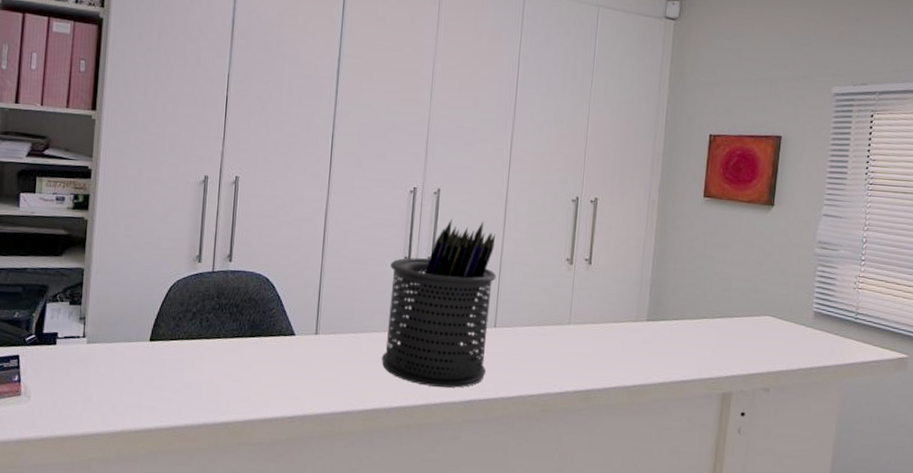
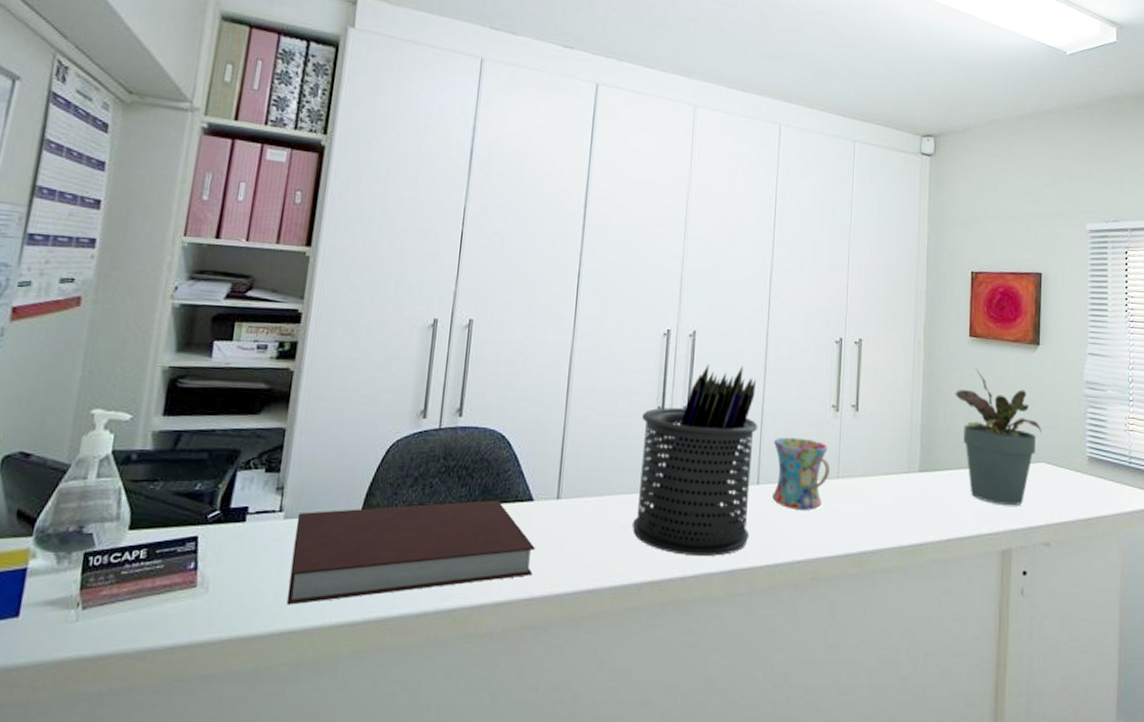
notebook: none [93,333,297,413] -> present [286,499,535,605]
mug: none [507,286,562,352] -> present [771,437,830,510]
potted plant: none [686,226,770,354] -> present [955,368,1041,505]

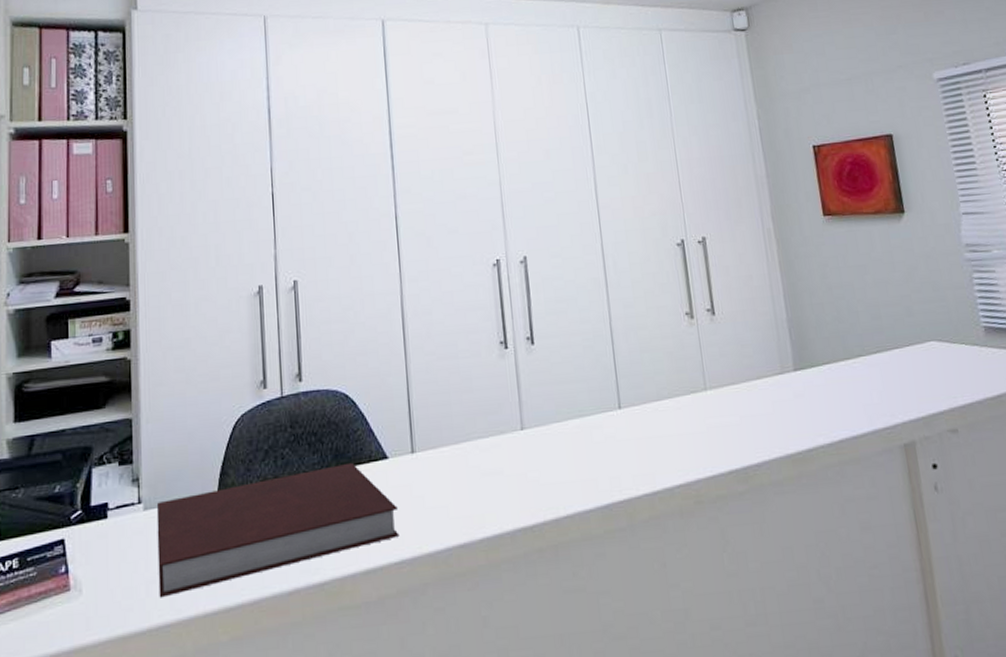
pen holder: present [632,364,758,556] -> none [485,286,621,495]
mug: present [771,437,830,510] -> none [629,352,696,431]
potted plant: present [955,368,1041,505] -> none [818,248,925,394]

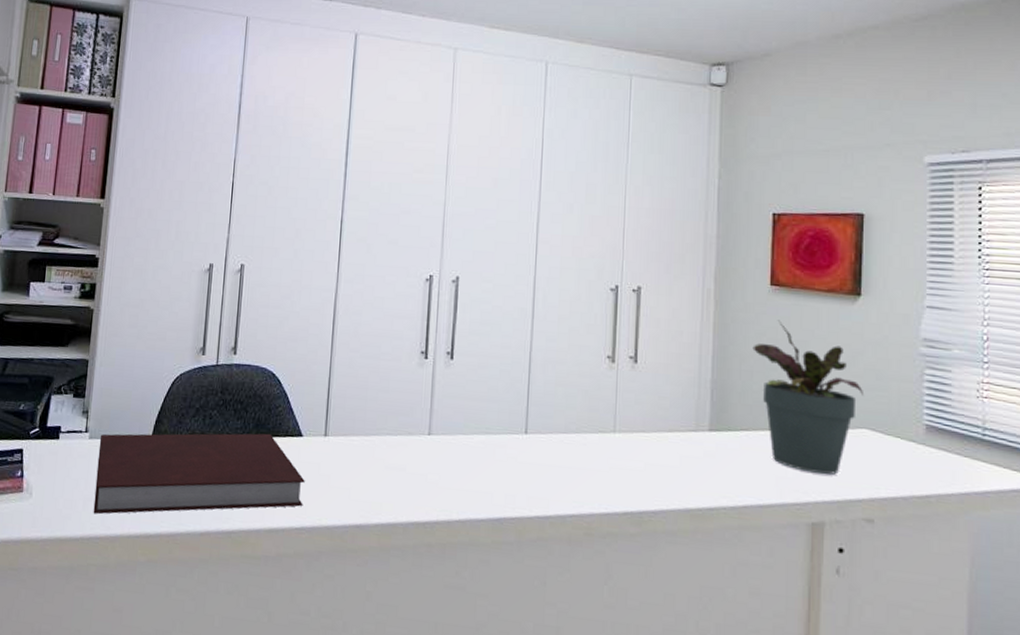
potted plant: none [818,248,925,394] -> present [752,320,863,475]

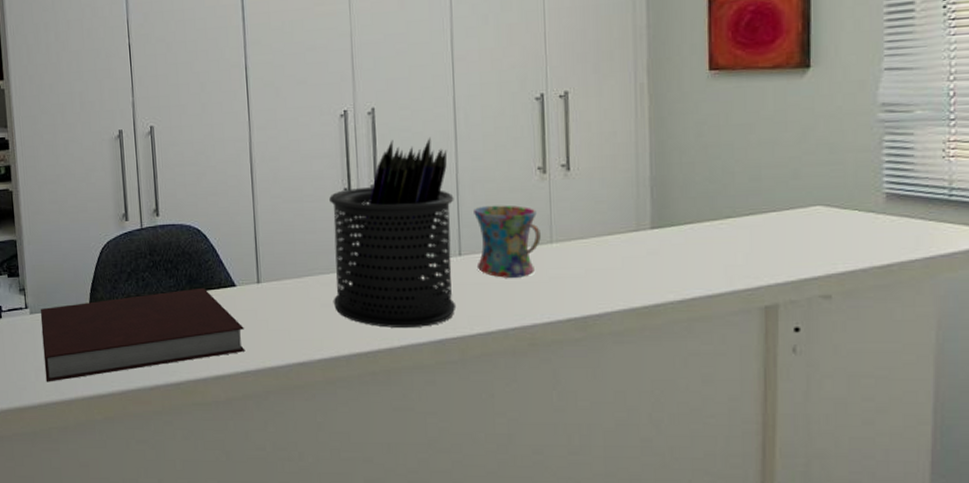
pen holder: none [397,310,526,503] -> present [329,138,457,328]
mug: none [541,387,605,464] -> present [474,205,541,278]
potted plant: present [752,320,863,475] -> none [693,105,816,257]

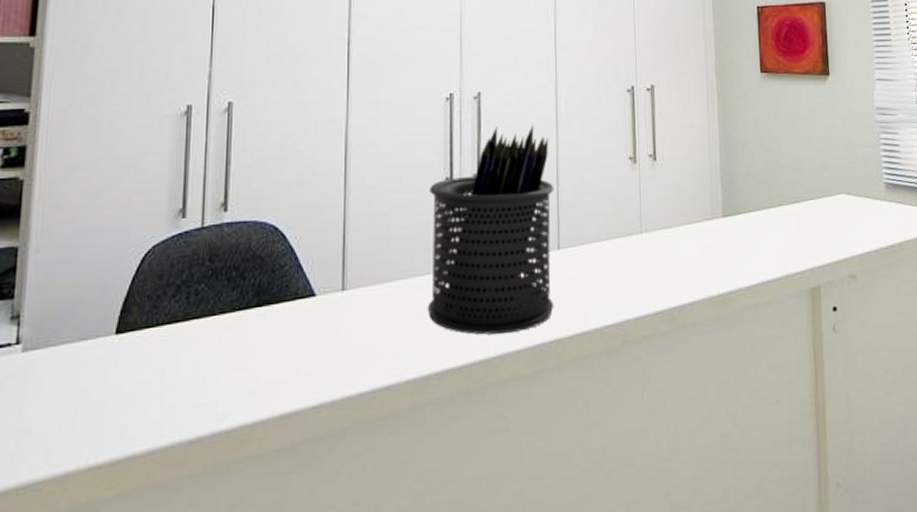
notebook: present [40,287,245,382] -> none [31,299,321,452]
mug: present [474,205,541,278] -> none [572,195,632,272]

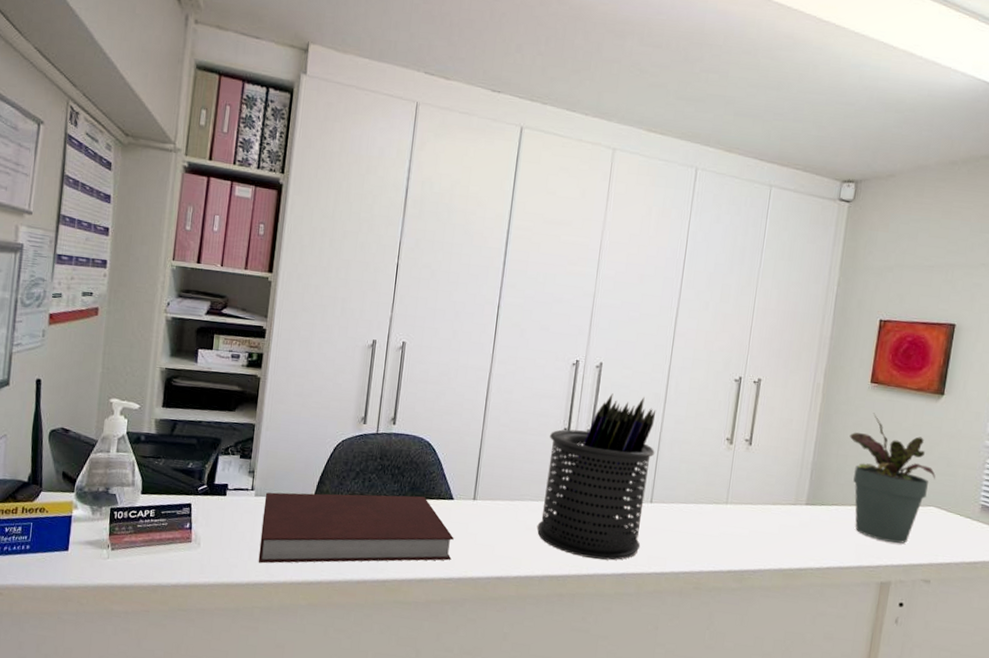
notebook: none [31,299,321,452] -> present [258,492,454,564]
potted plant: none [751,104,839,242] -> present [849,413,936,544]

